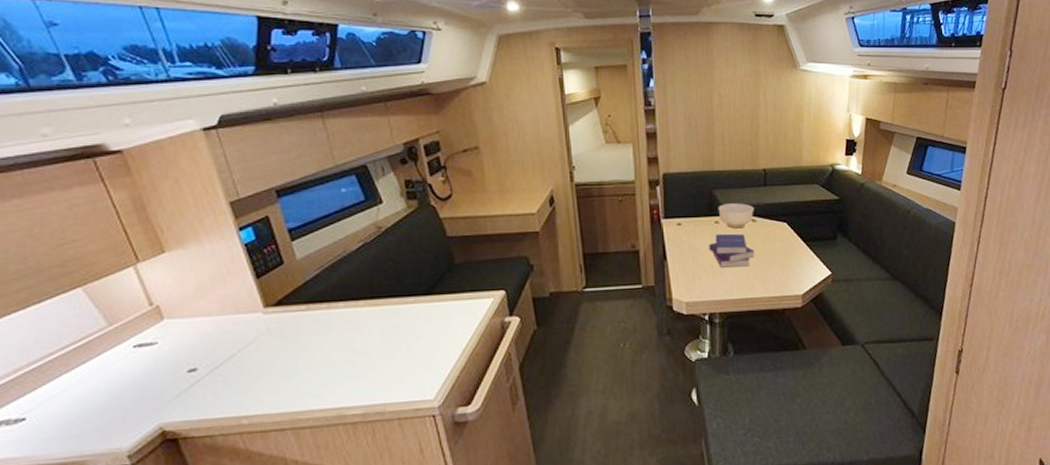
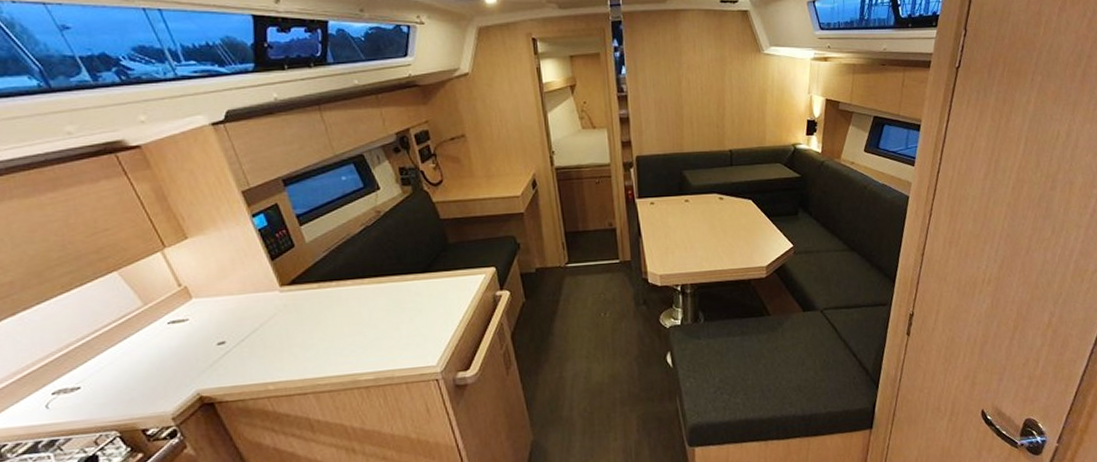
book: present [709,233,755,269] -> none [680,211,723,244]
bowl: present [718,203,754,229] -> none [688,182,721,207]

